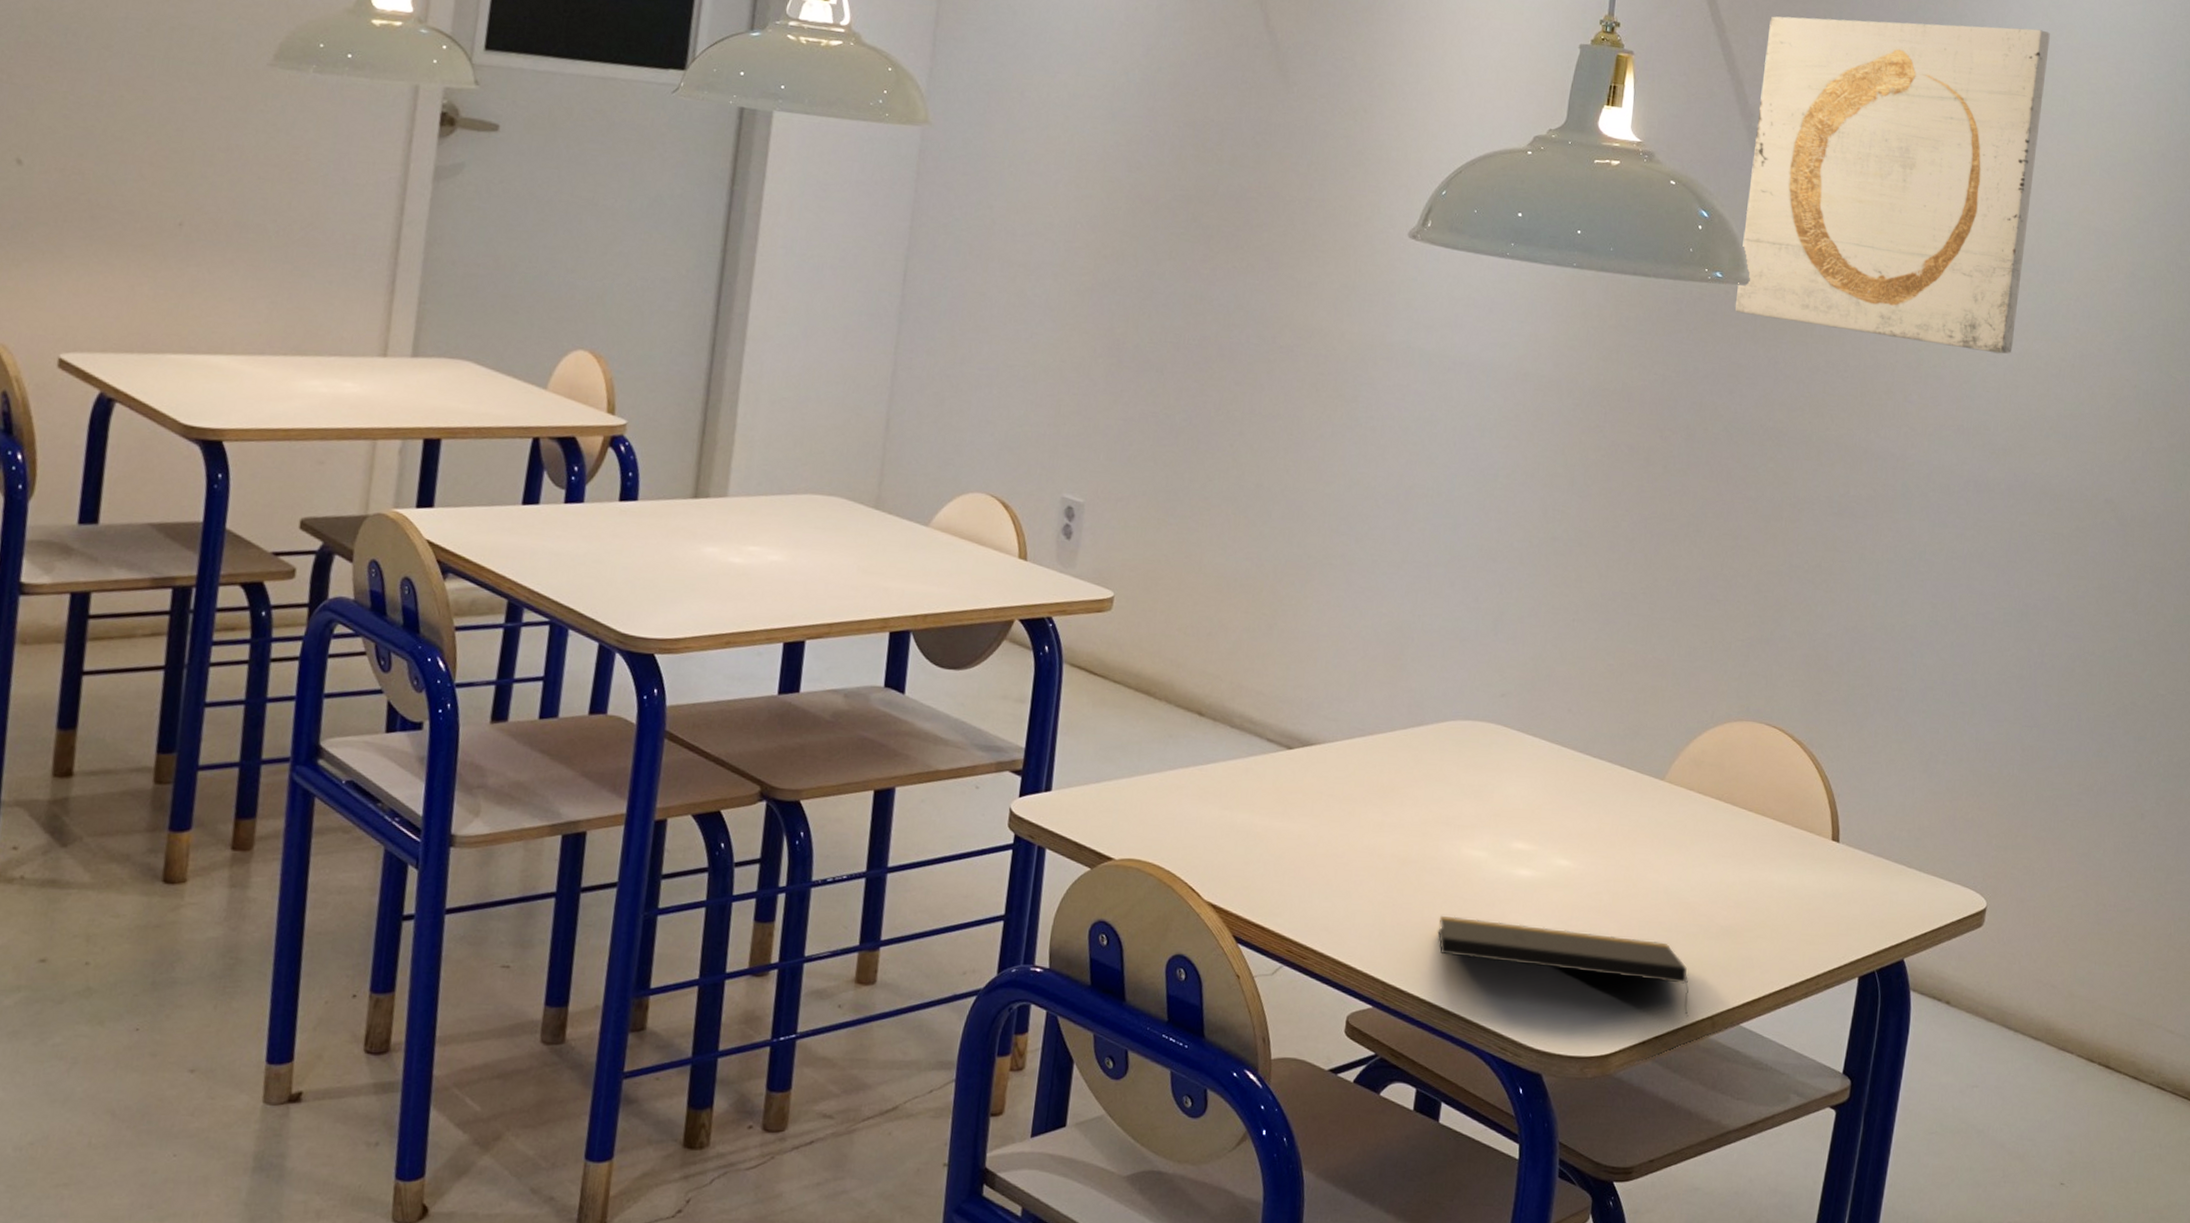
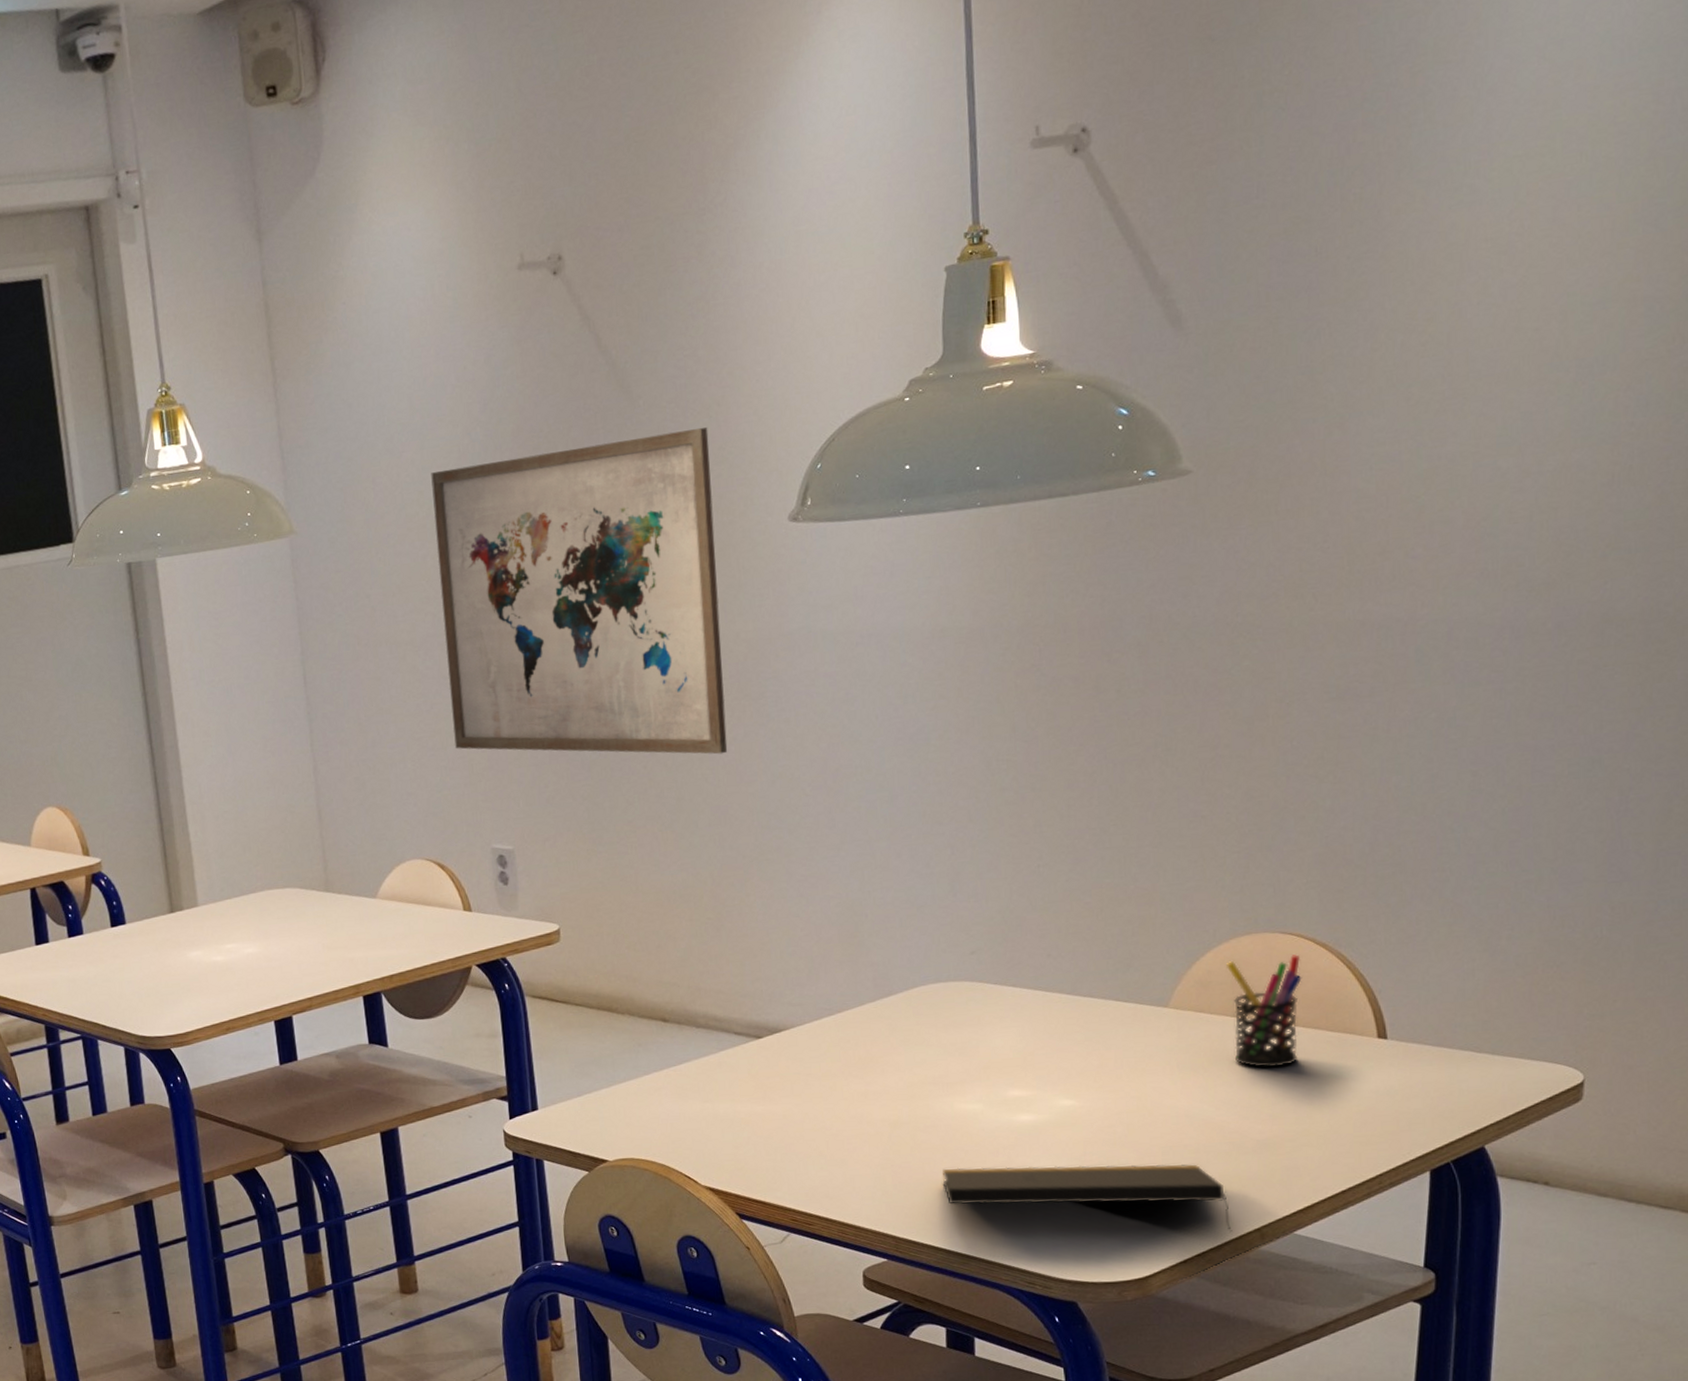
wall art: none [1047,101,1352,449] -> present [431,427,728,755]
pen holder: none [1713,745,1780,856] -> present [1225,954,1302,1068]
wall art: present [1735,16,2050,354] -> none [1171,77,1552,509]

